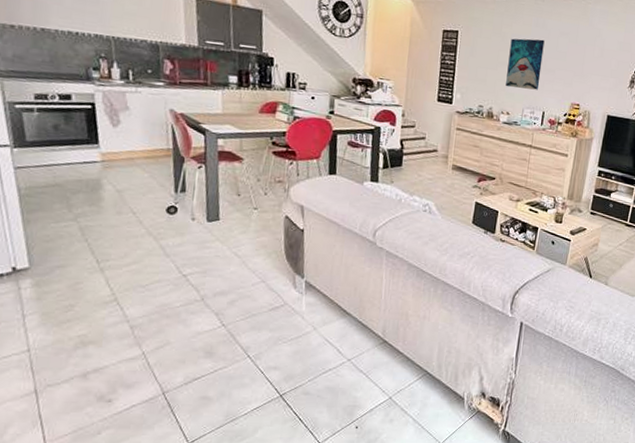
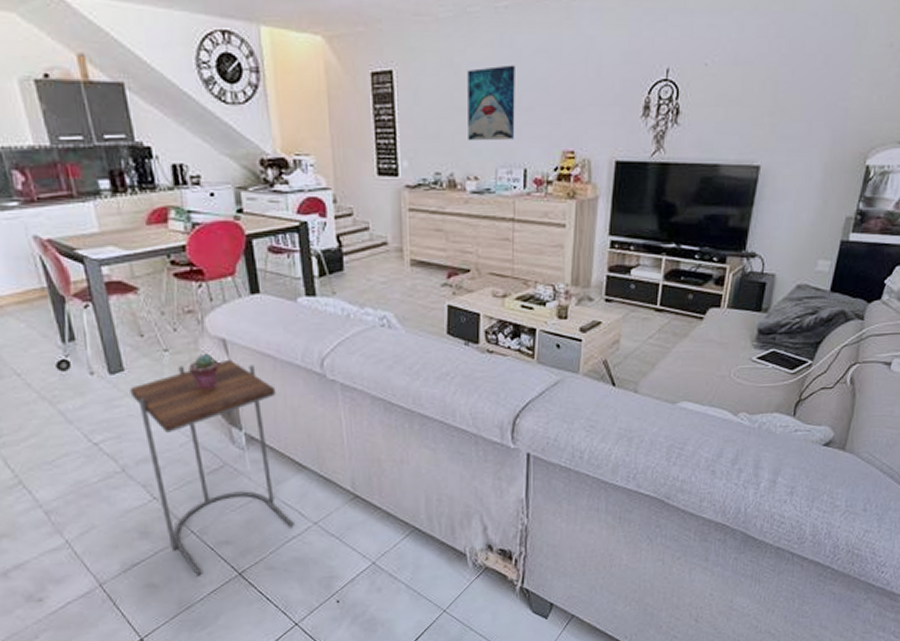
side table: none [220,221,336,394] -> present [130,359,294,576]
potted succulent: none [270,215,295,244] -> present [189,353,219,392]

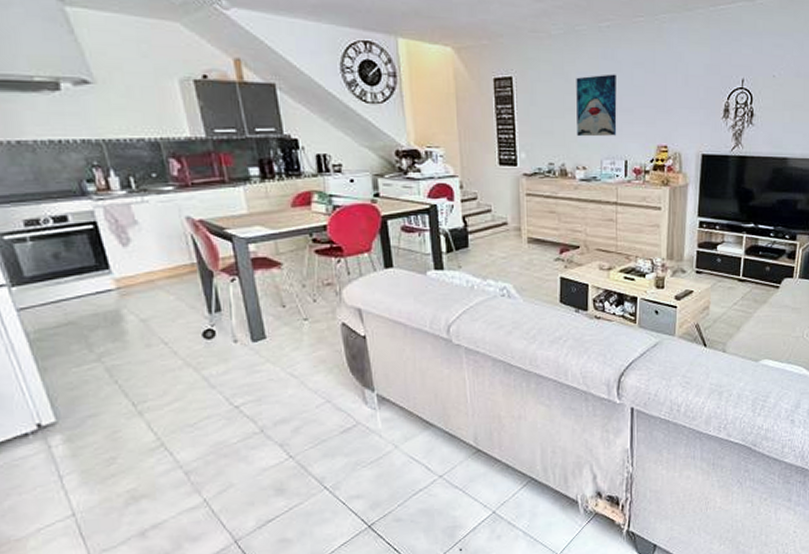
side table: present [130,359,294,576] -> none [271,327,421,530]
potted succulent: present [189,353,219,392] -> none [326,321,354,357]

